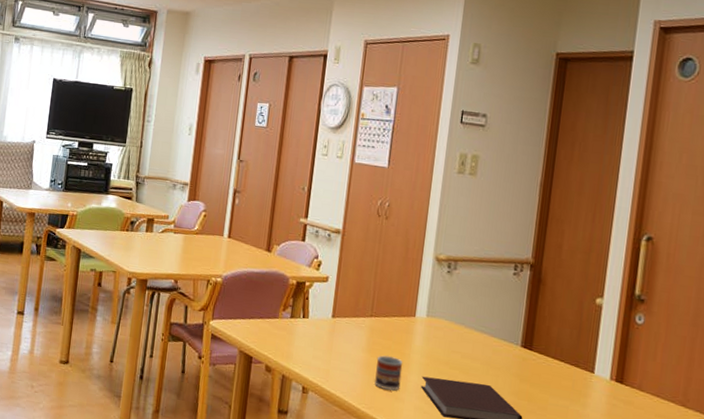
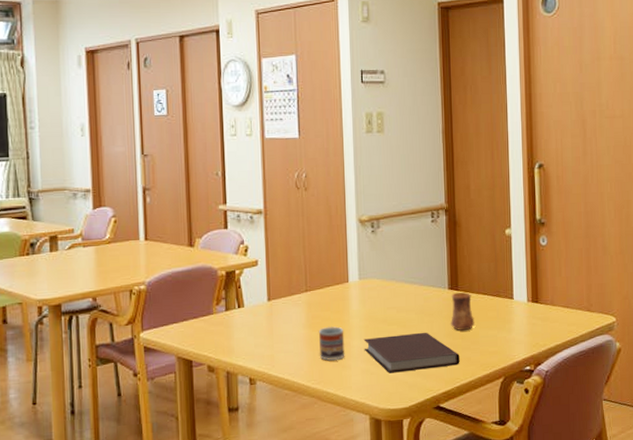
cup: none [518,352,546,394] -> present [451,292,475,331]

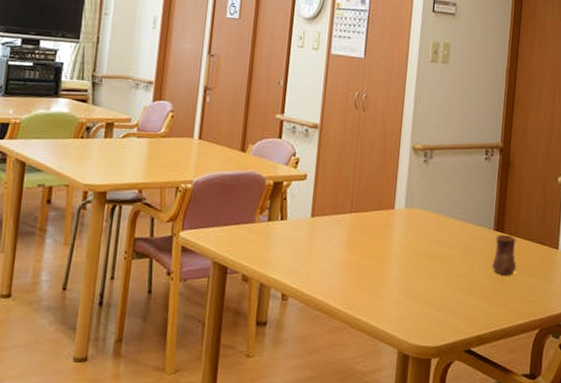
cup: present [318,326,345,361] -> none [355,251,384,287]
notebook: present [363,332,460,374] -> none [401,269,497,310]

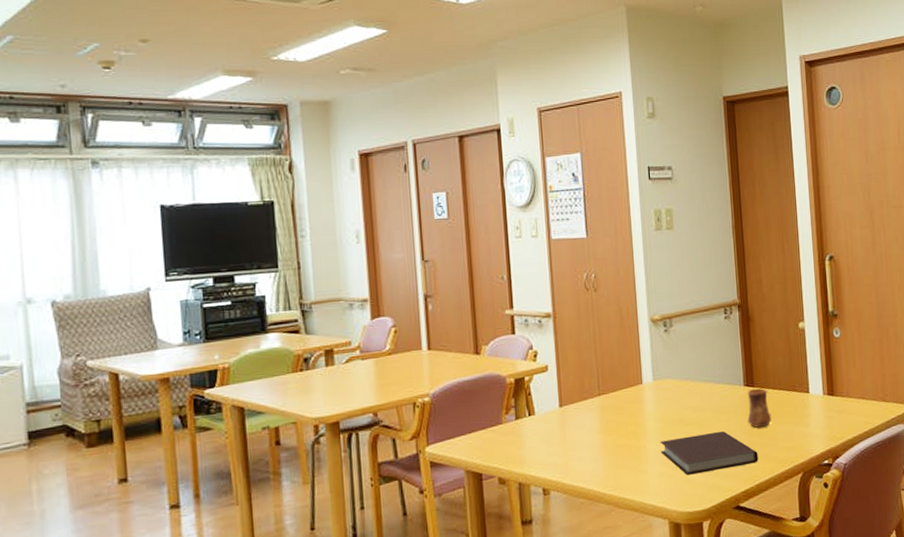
notebook: none [401,269,497,310] -> present [660,430,758,476]

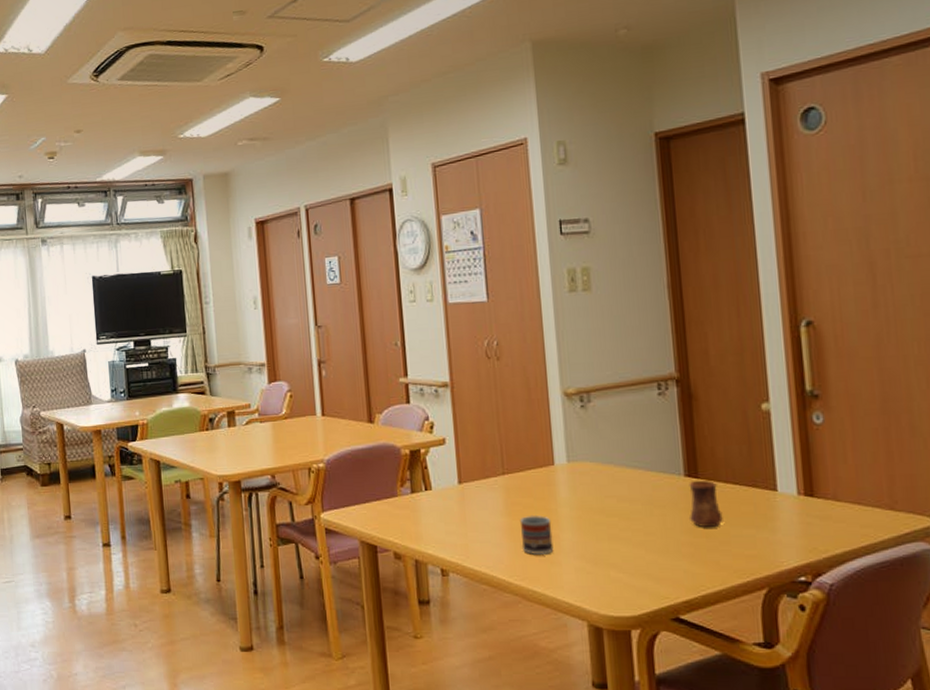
cup: none [613,429,641,466] -> present [519,514,554,555]
notebook: present [660,430,758,476] -> none [576,527,705,574]

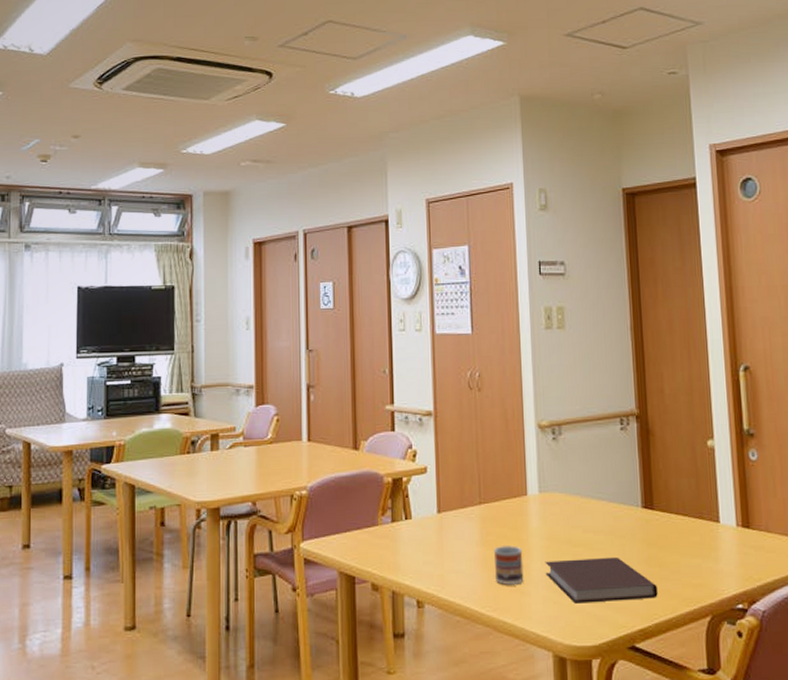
notebook: none [576,527,705,574] -> present [545,556,658,604]
cup: present [689,480,723,527] -> none [645,511,674,557]

